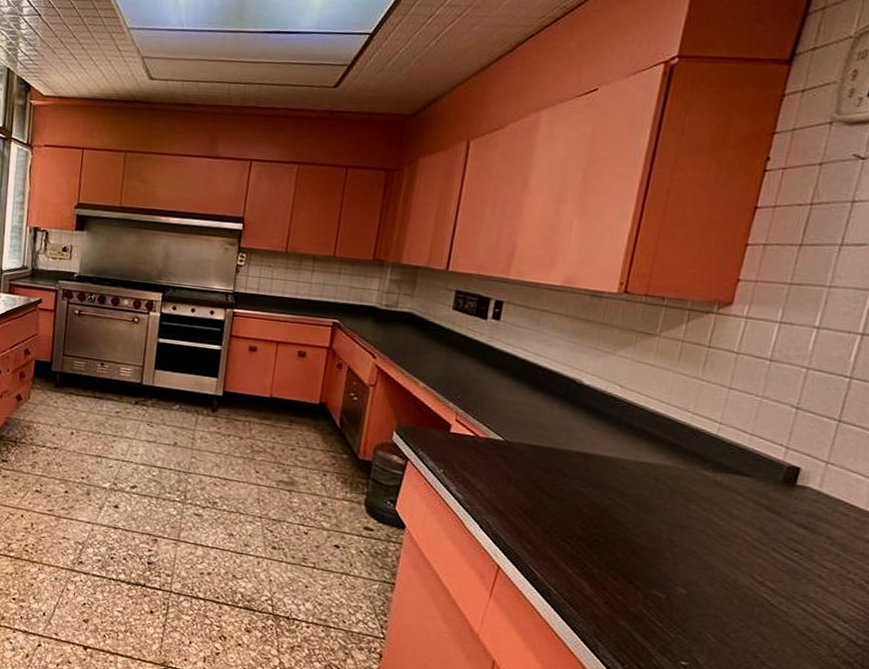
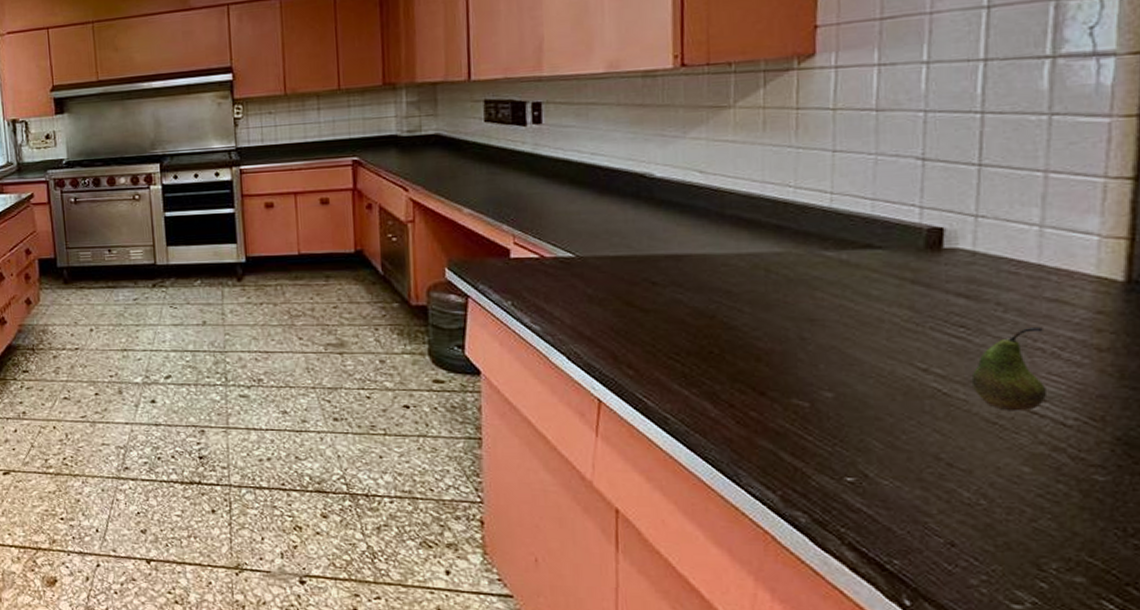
fruit: none [793,561,857,628] -> present [971,327,1046,411]

